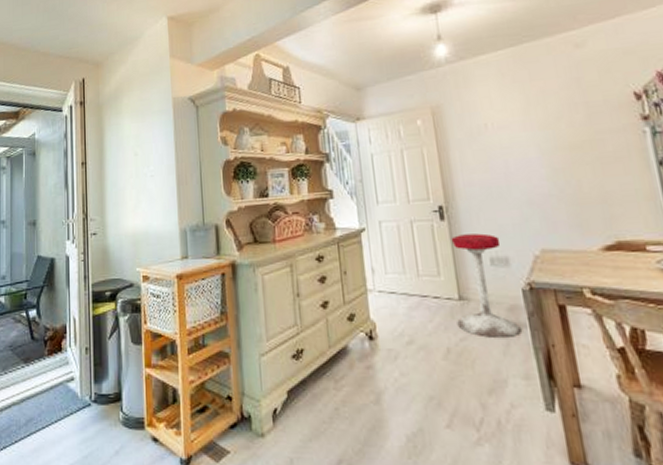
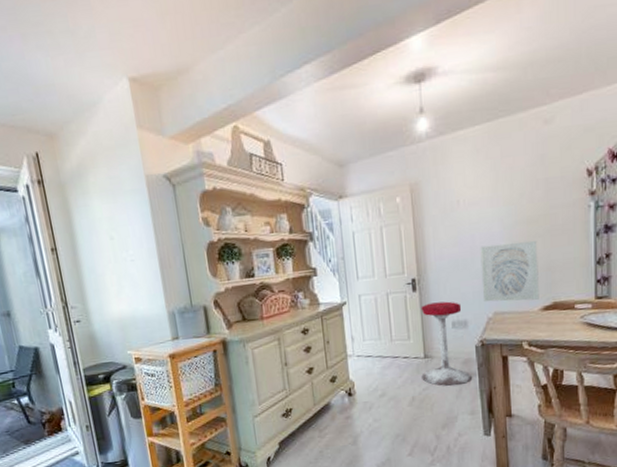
wall art: none [516,168,597,238] -> present [480,240,539,302]

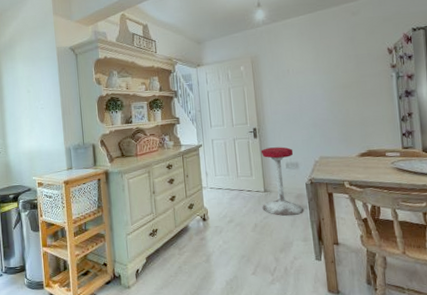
wall art: present [480,240,539,302] -> none [306,101,356,149]

